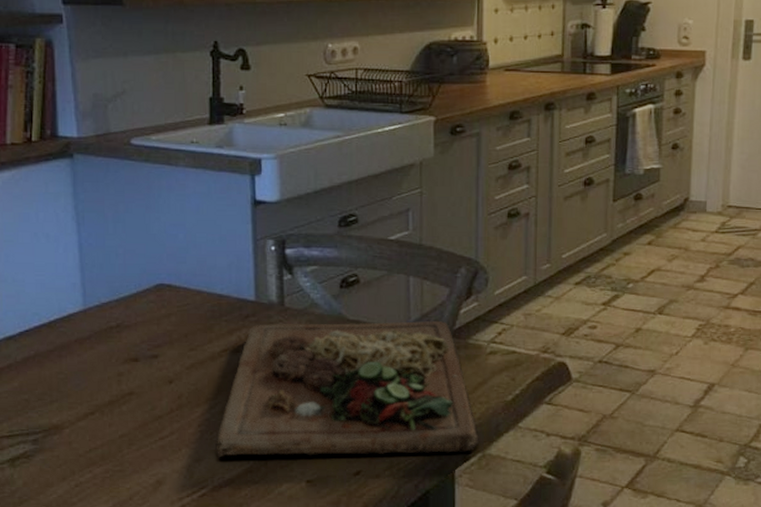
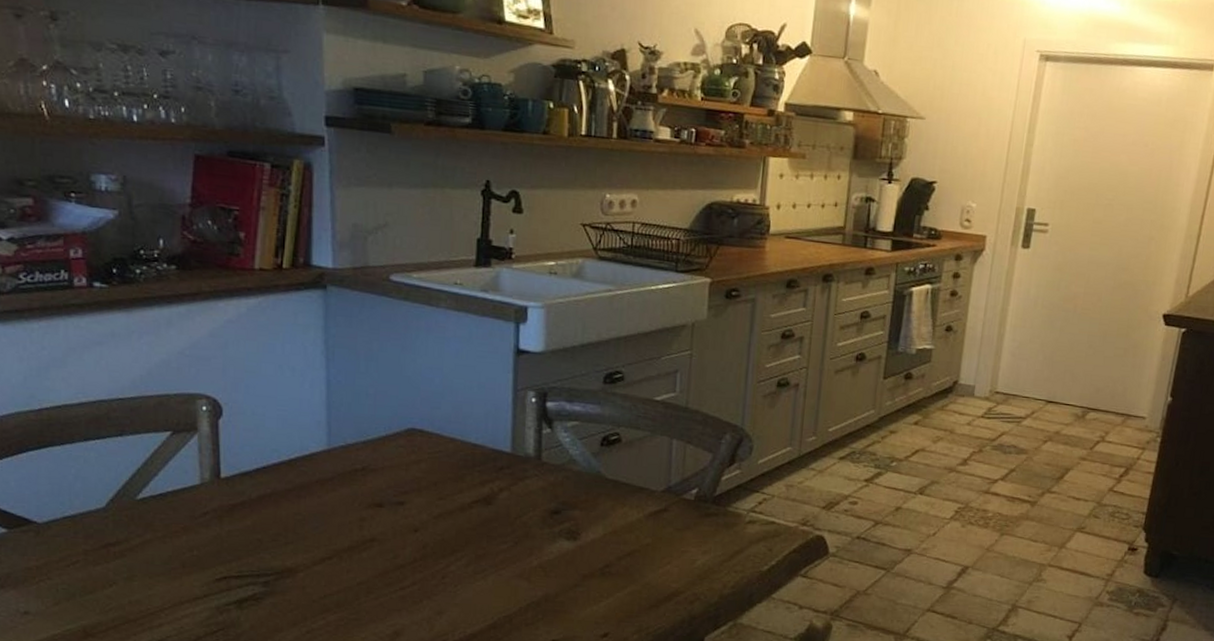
cutting board: present [216,321,479,458] -> none [459,477,732,620]

